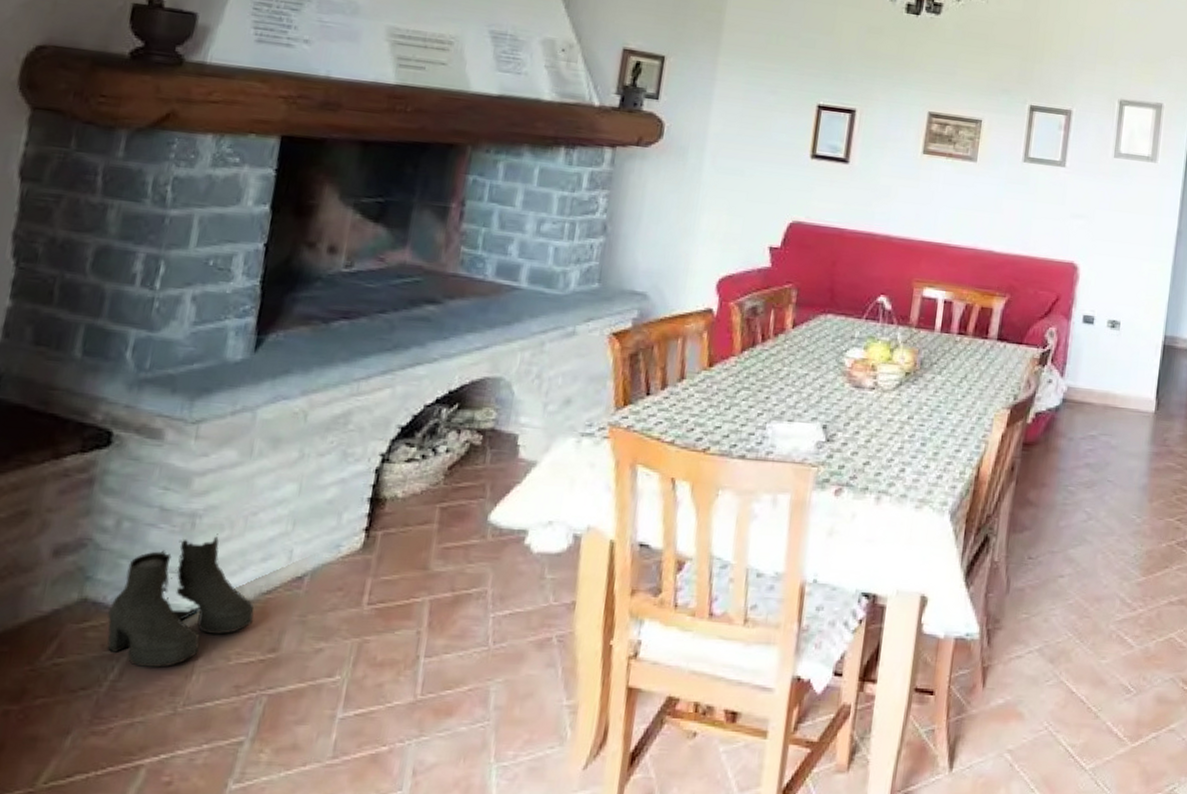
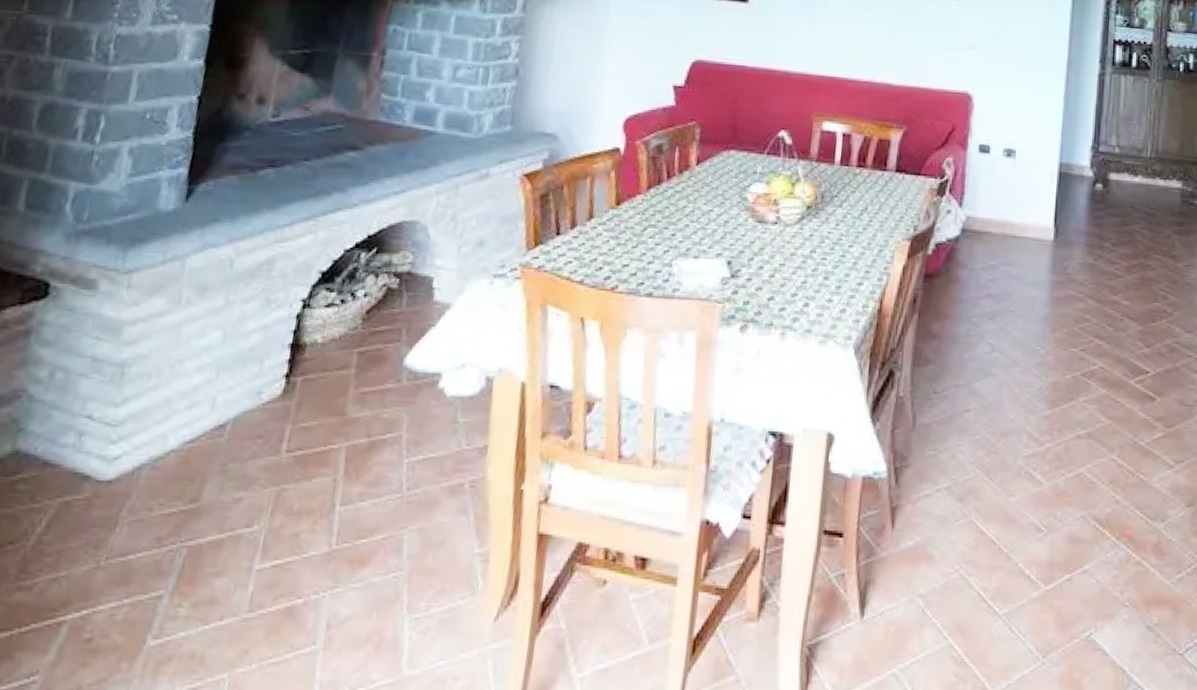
boots: present [107,534,254,668] -> none [36,383,178,520]

